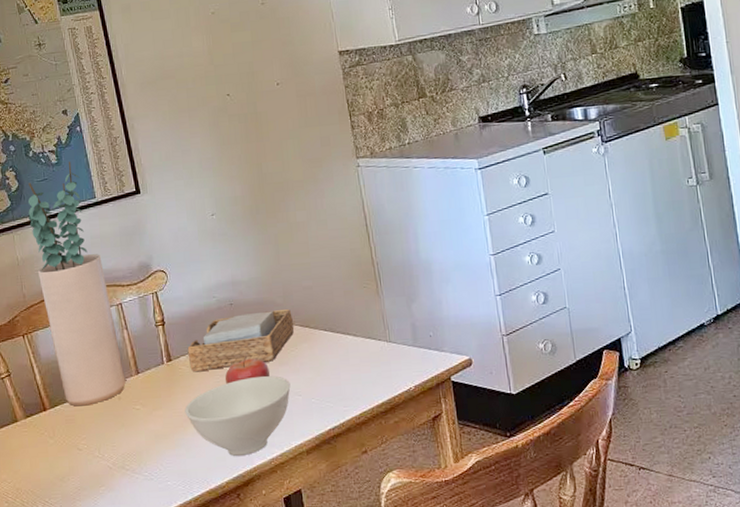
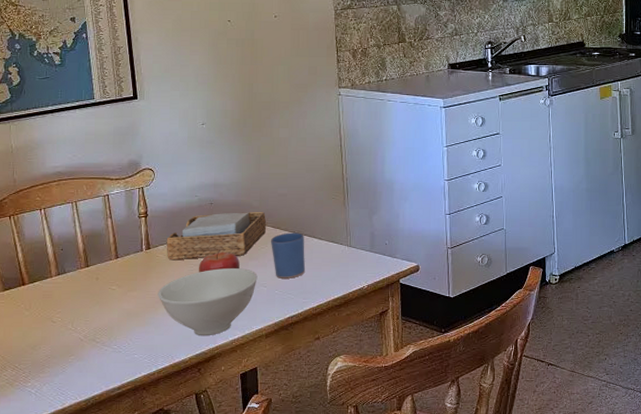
vase: present [28,161,126,407] -> none [27,64,105,283]
mug: none [300,330,342,385] -> present [271,232,305,278]

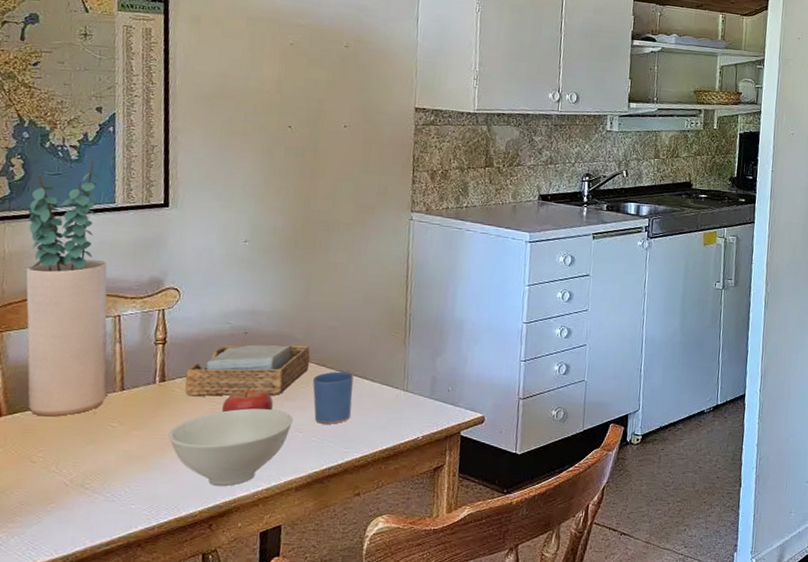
vase: none [27,64,105,283] -> present [26,160,108,417]

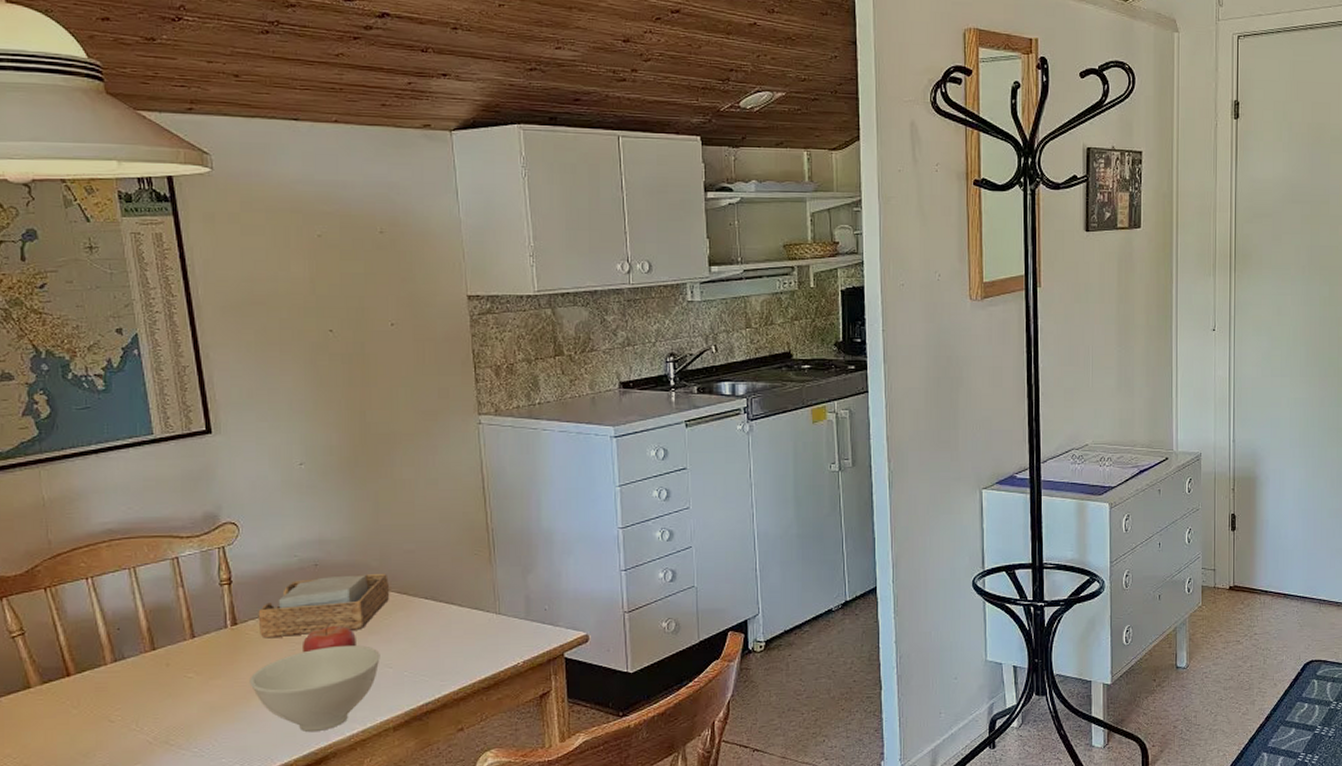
vase: present [26,160,108,417] -> none [62,389,177,673]
mug: present [312,371,354,424] -> none [396,598,441,657]

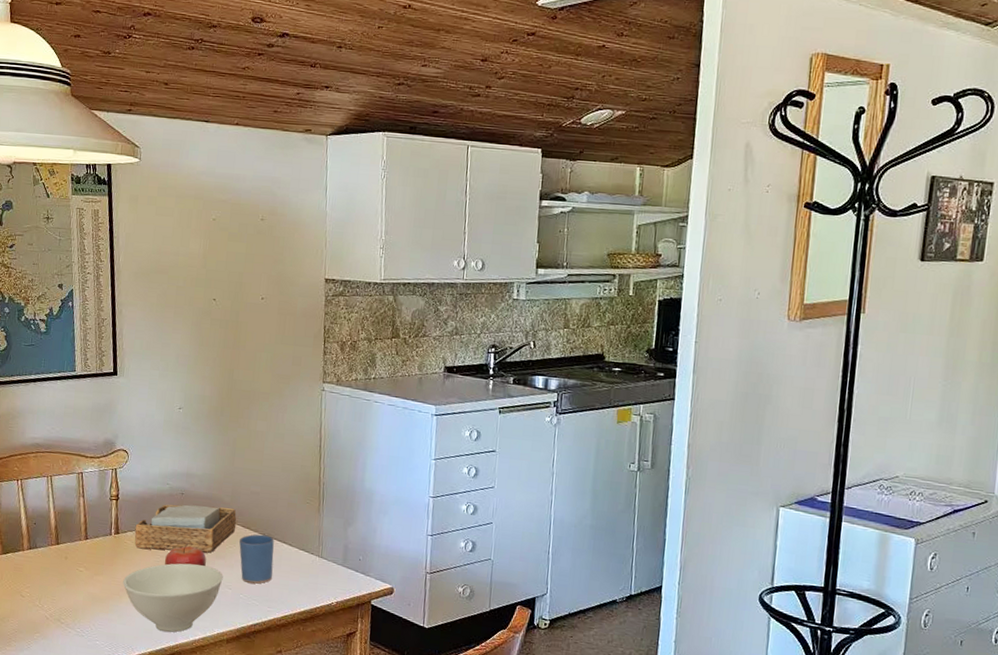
mug: none [396,598,441,657] -> present [239,534,274,584]

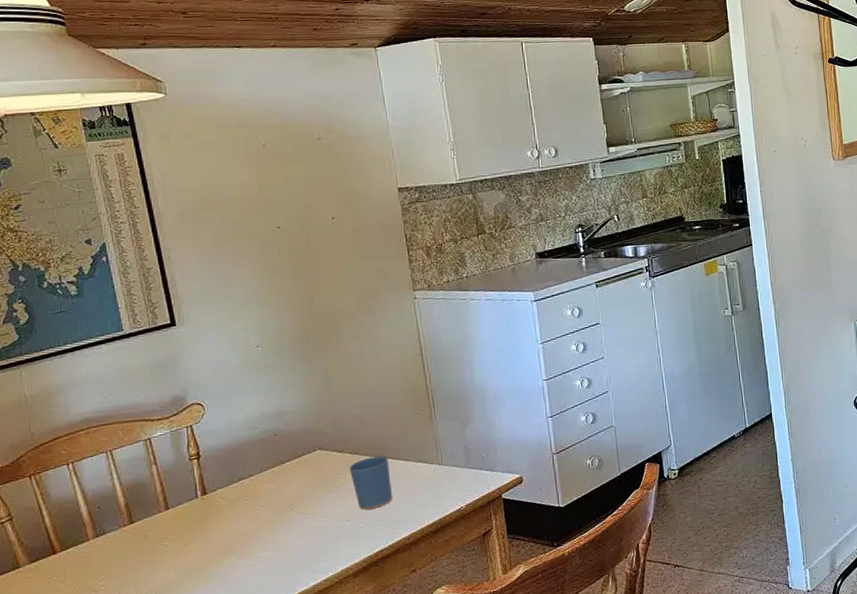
bowl: present [123,563,223,633] -> none [220,503,338,586]
napkin holder: present [135,504,237,553] -> none [225,437,344,505]
fruit: present [164,543,206,567] -> none [266,485,315,515]

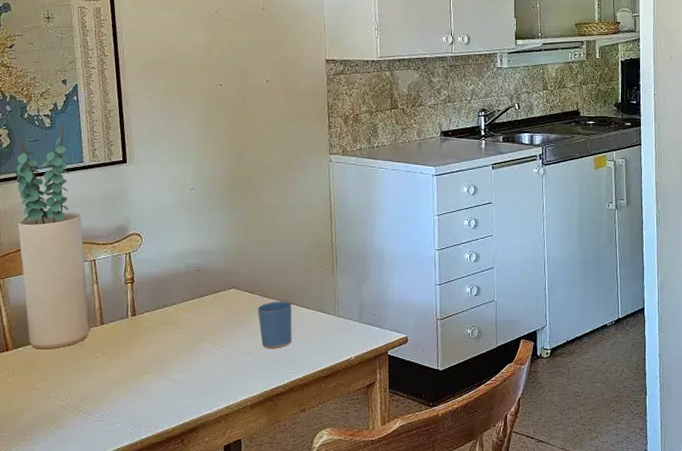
vase: none [40,293,153,547] -> present [16,126,90,350]

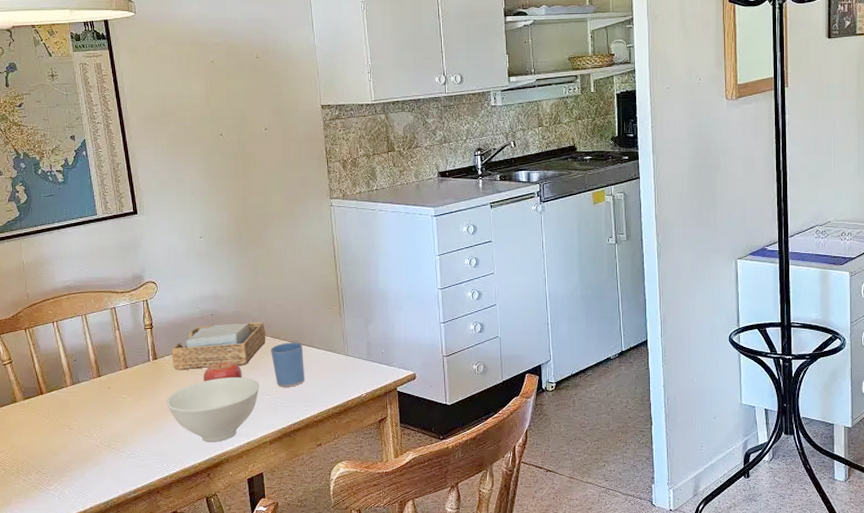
vase: present [16,126,90,350] -> none [35,181,115,393]
bowl: none [142,337,244,406] -> present [166,377,260,443]
napkin holder: none [152,279,254,328] -> present [171,321,266,370]
fruit: none [183,317,226,341] -> present [203,359,242,382]

